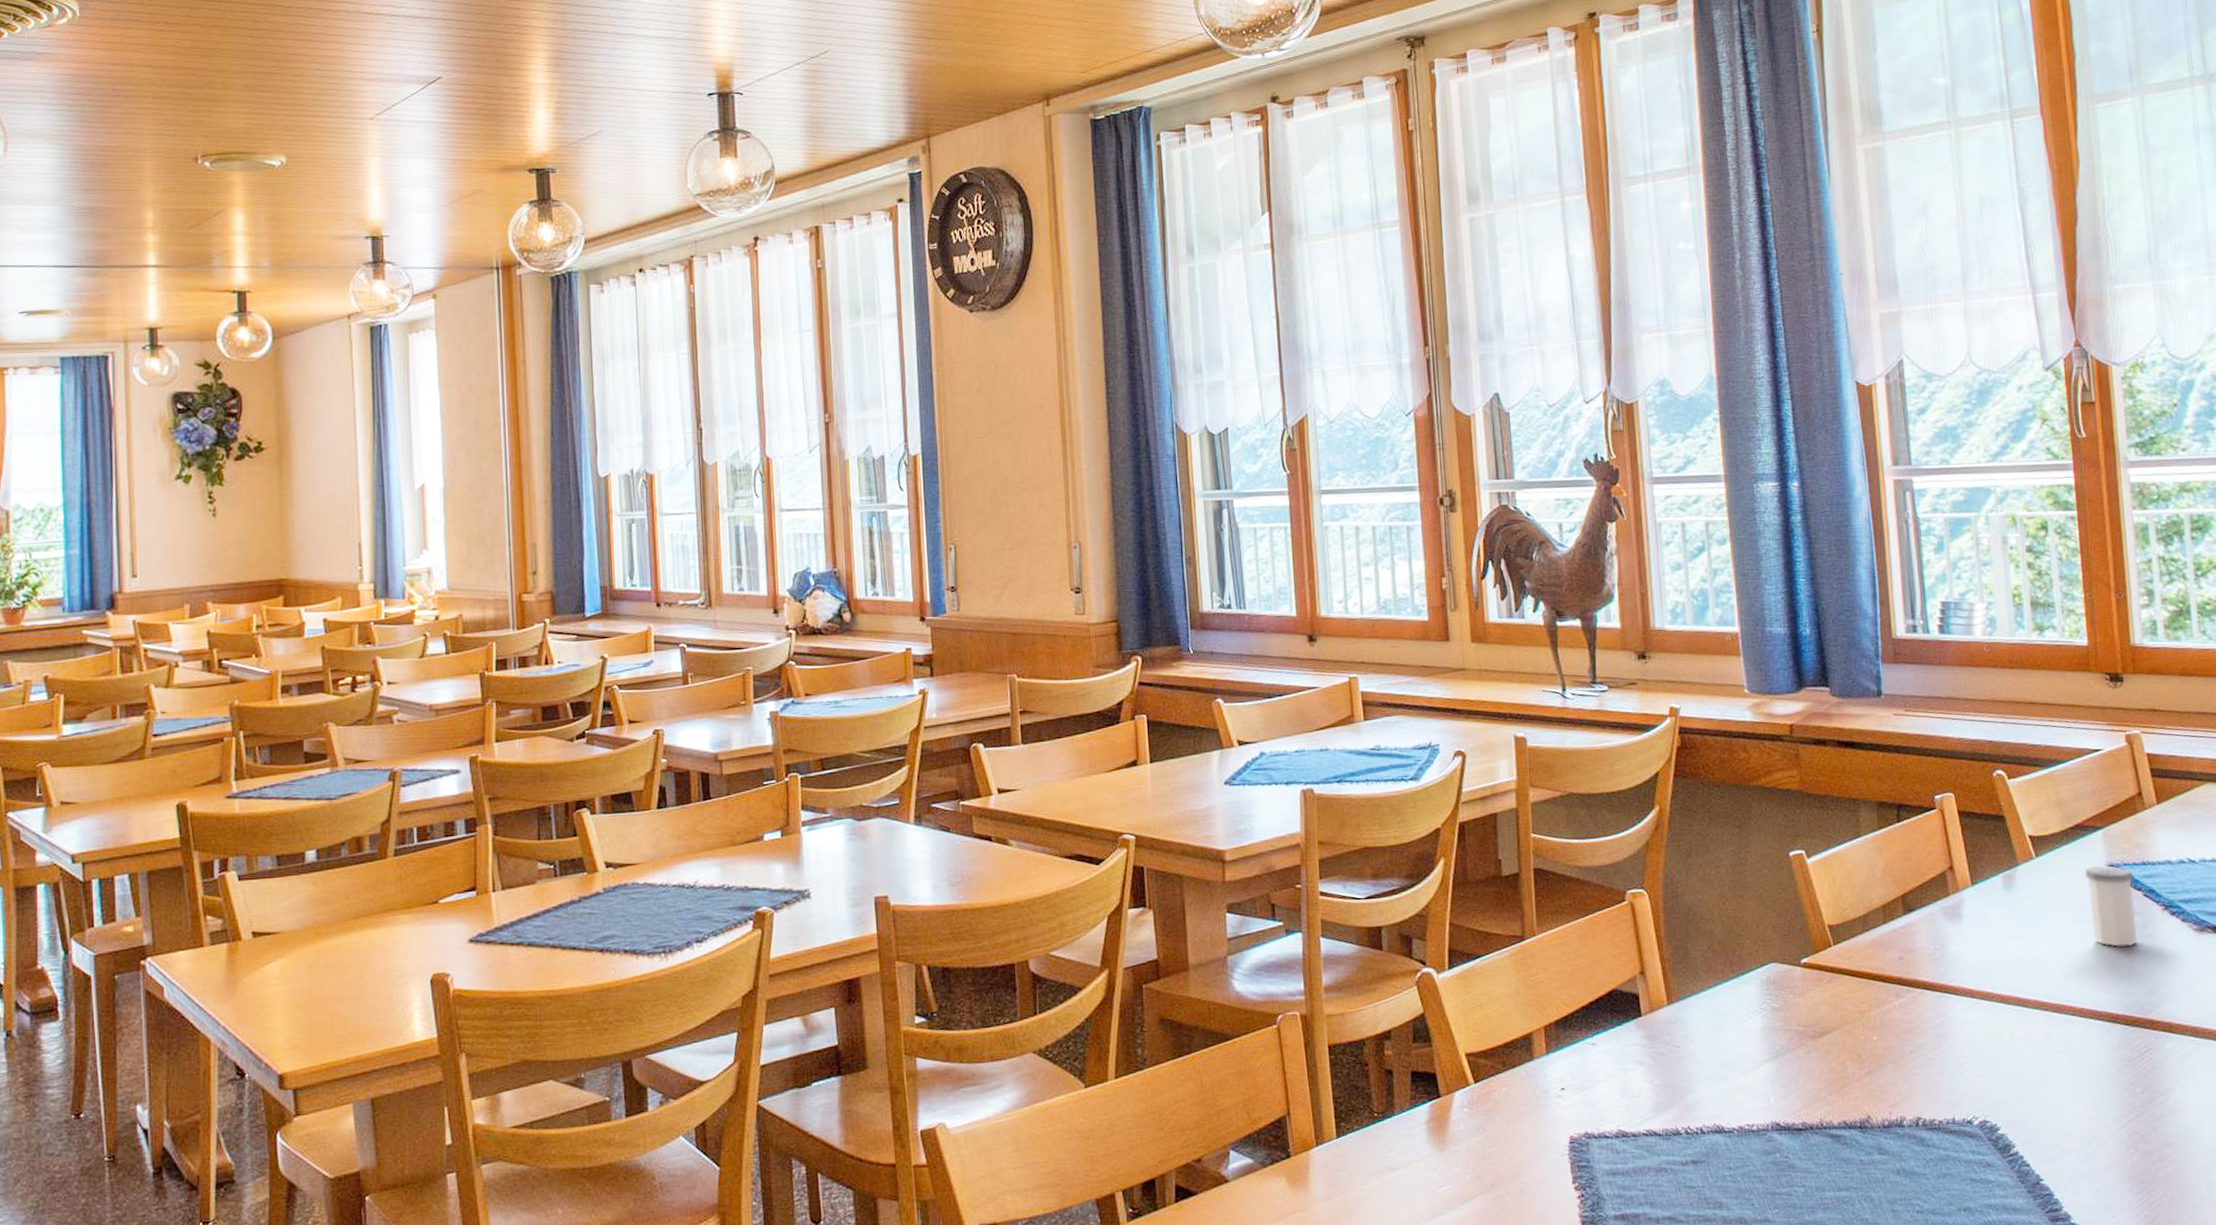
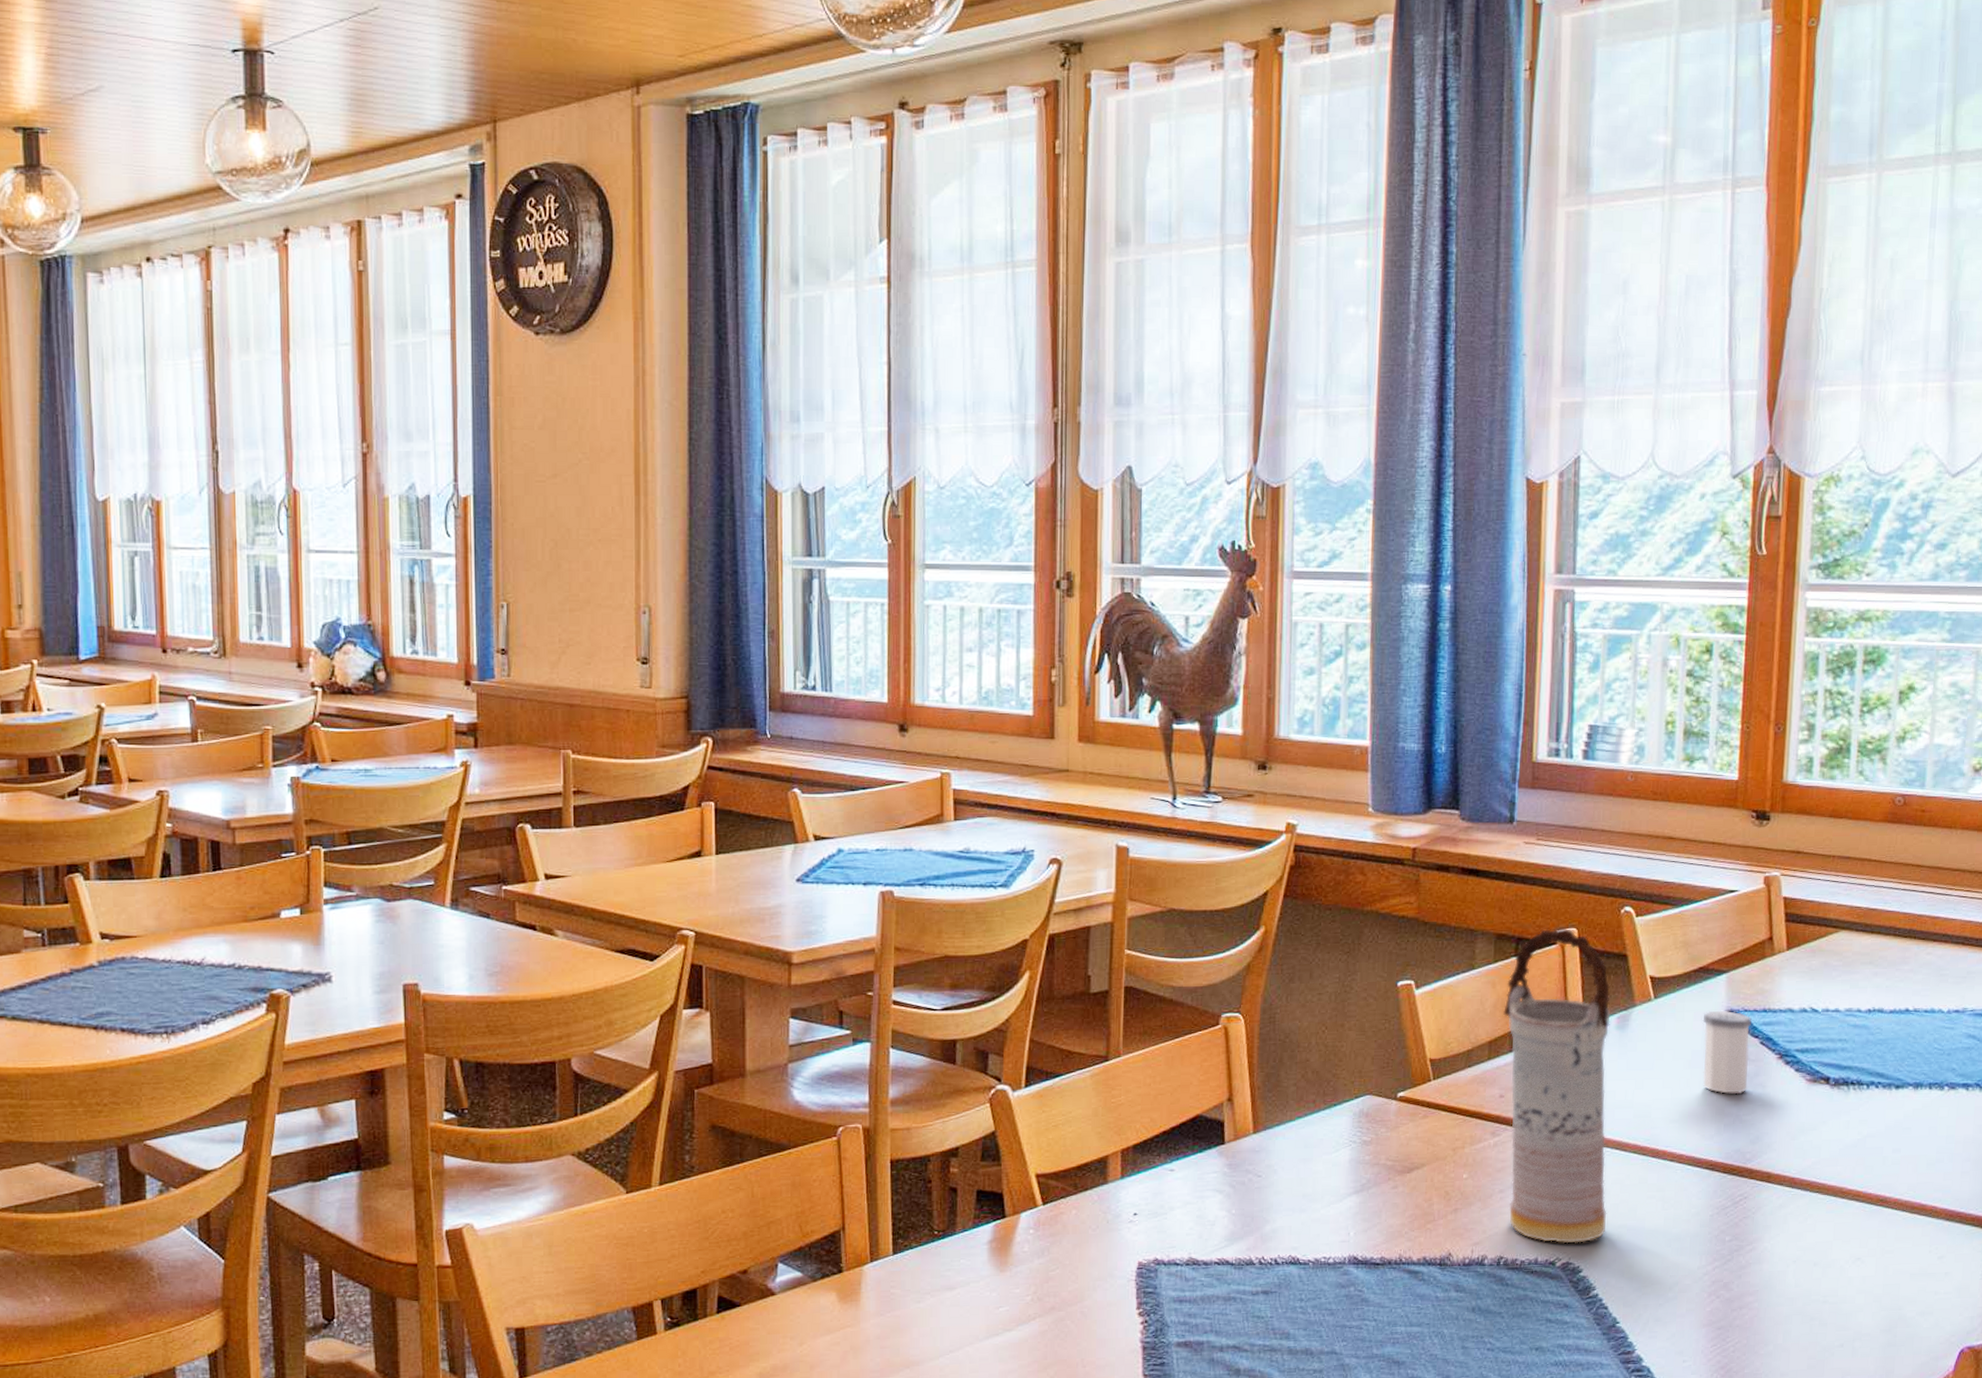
vase: none [1892,794,2018,1102] -> present [1502,929,1610,1244]

